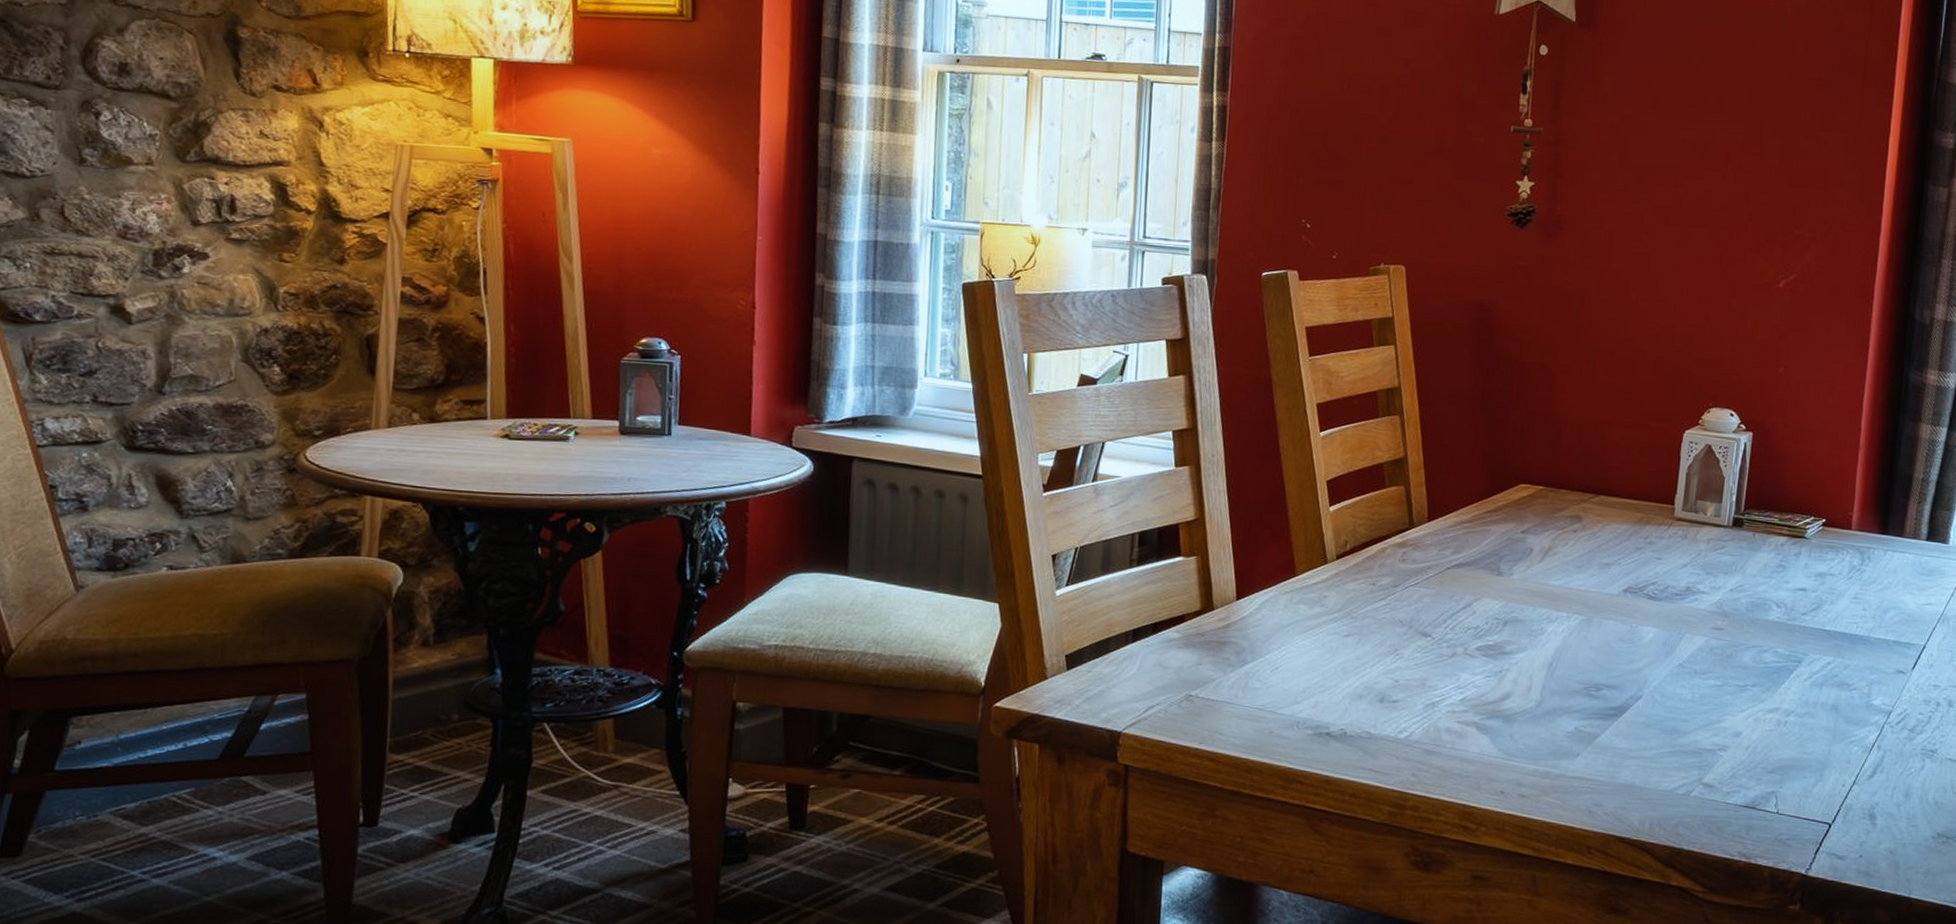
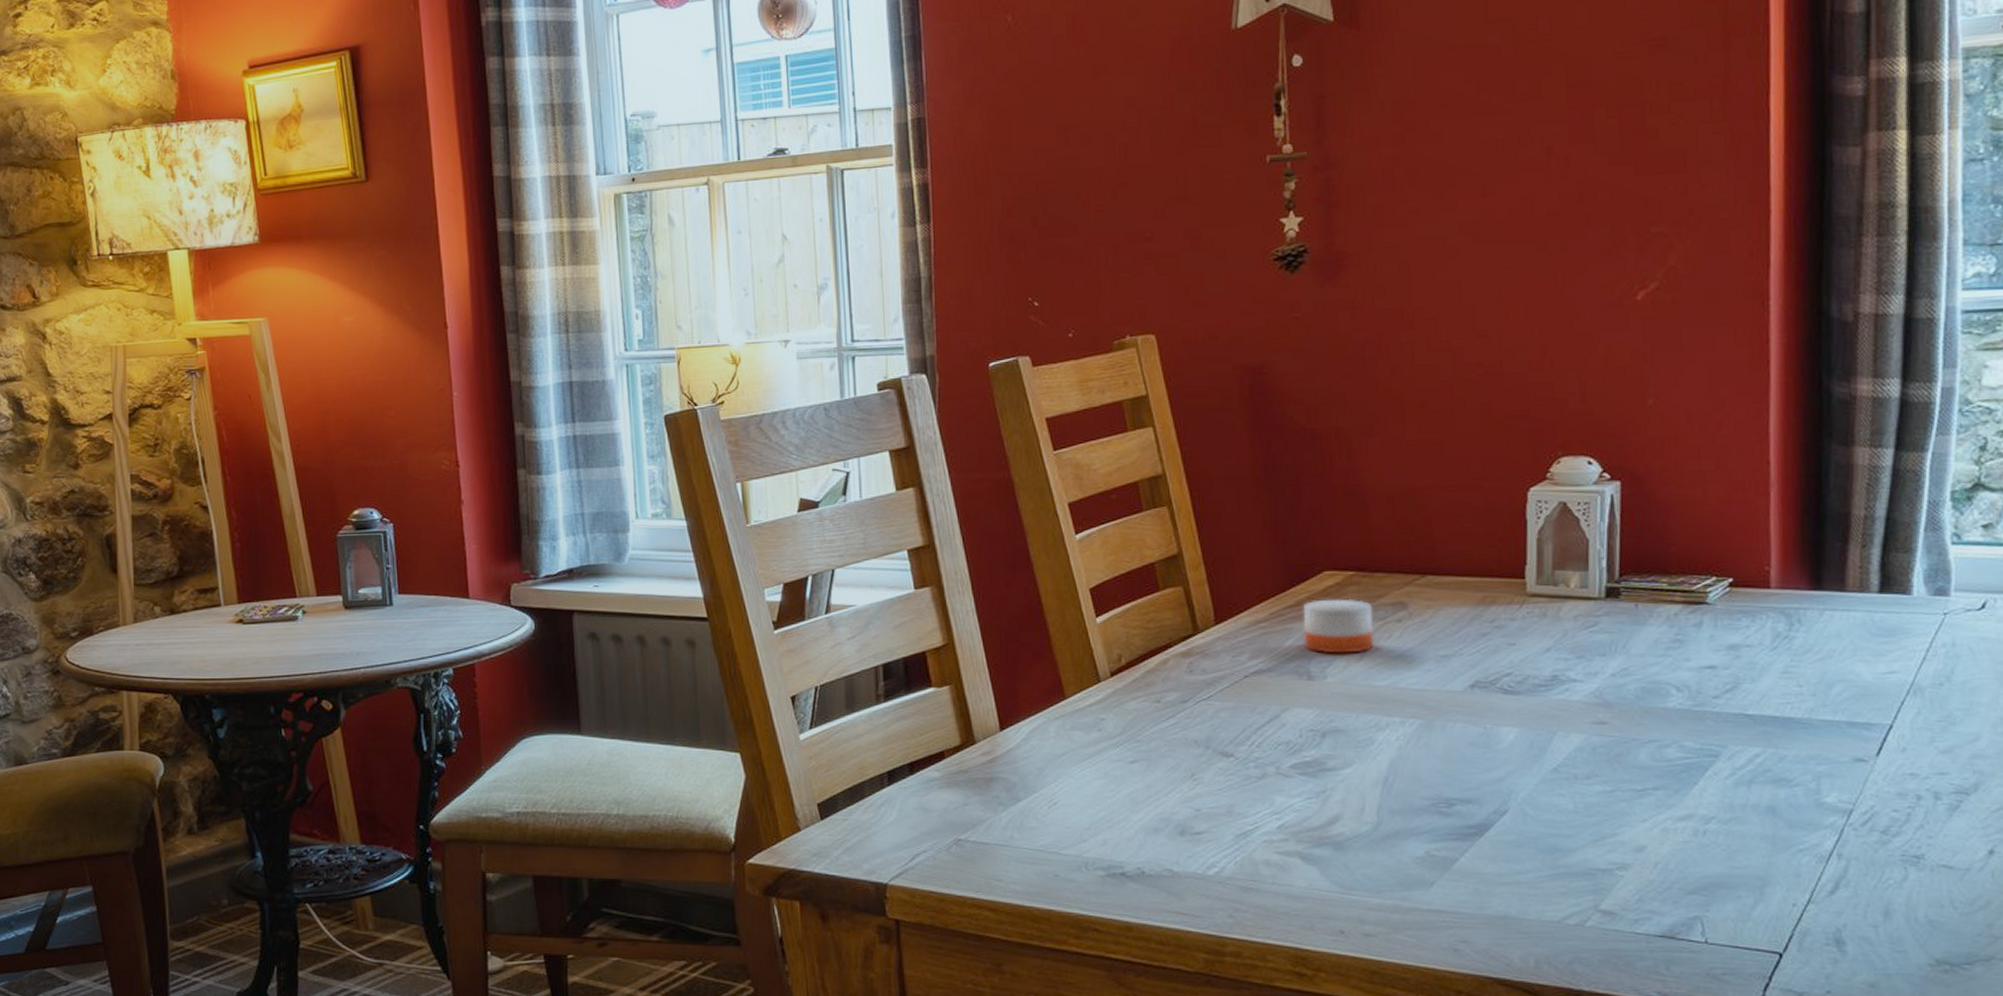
candle: none [1498,507,1556,556] -> present [1303,597,1373,654]

